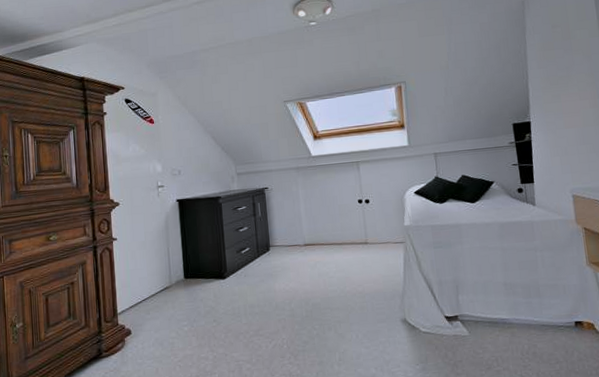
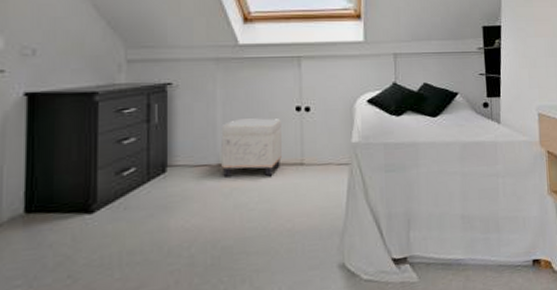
ottoman: none [305,209,351,254] -> present [221,118,282,177]

